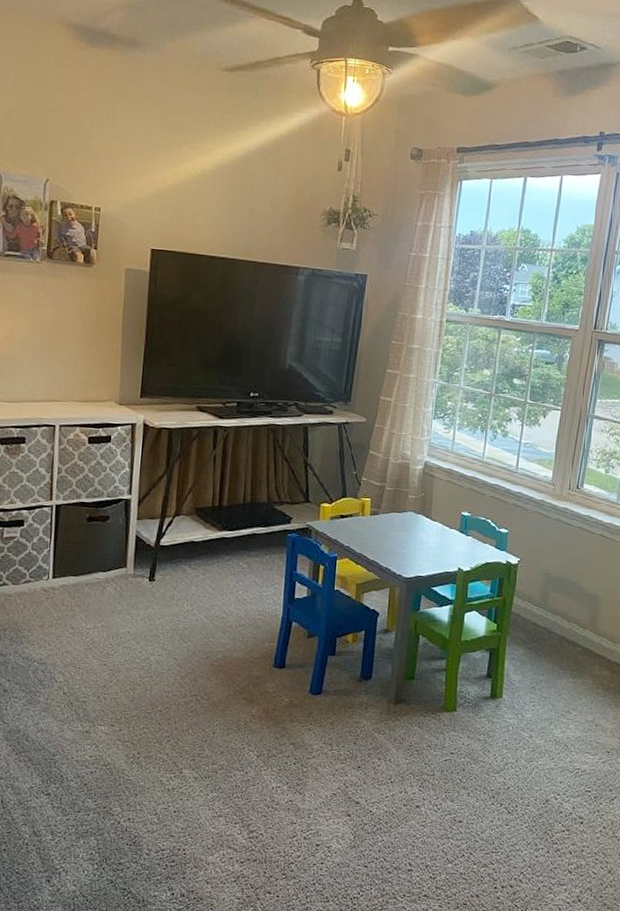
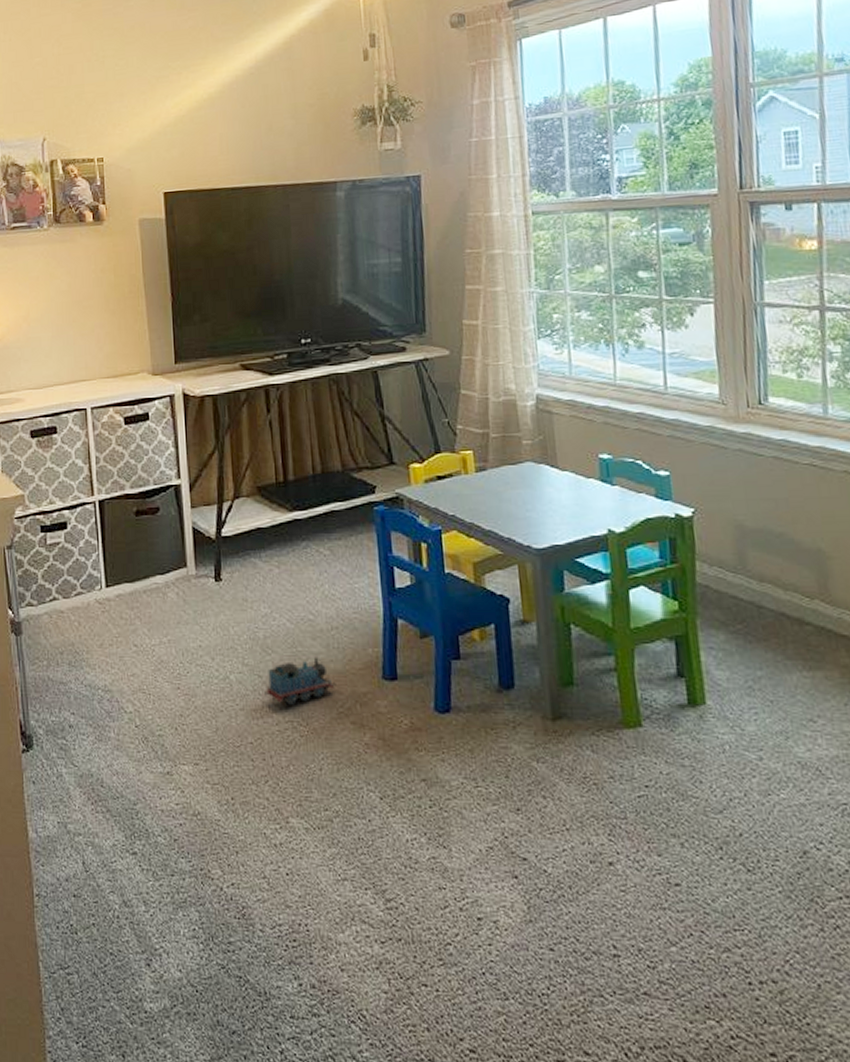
toy train: none [177,646,237,683] -> present [265,657,336,705]

